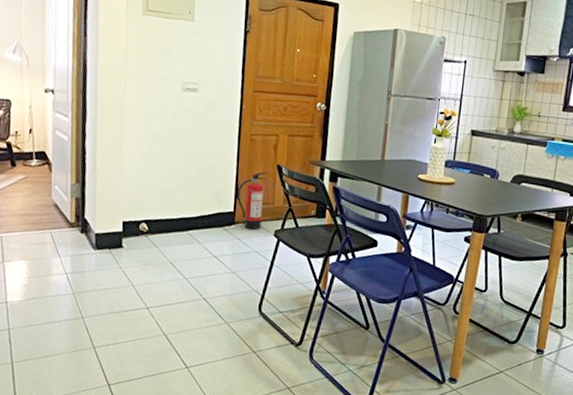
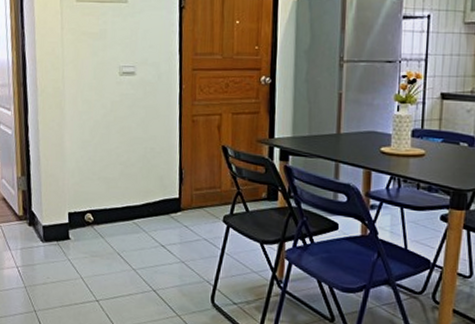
fire extinguisher: present [236,172,267,230] -> none [181,154,212,217]

